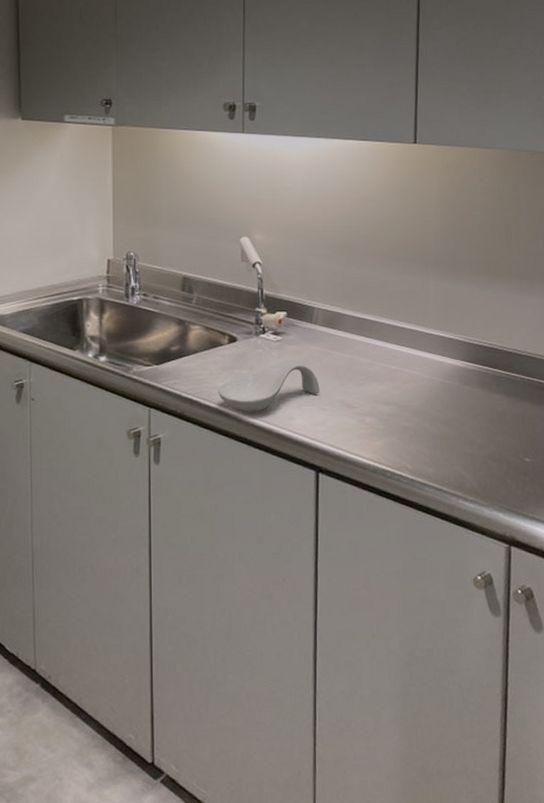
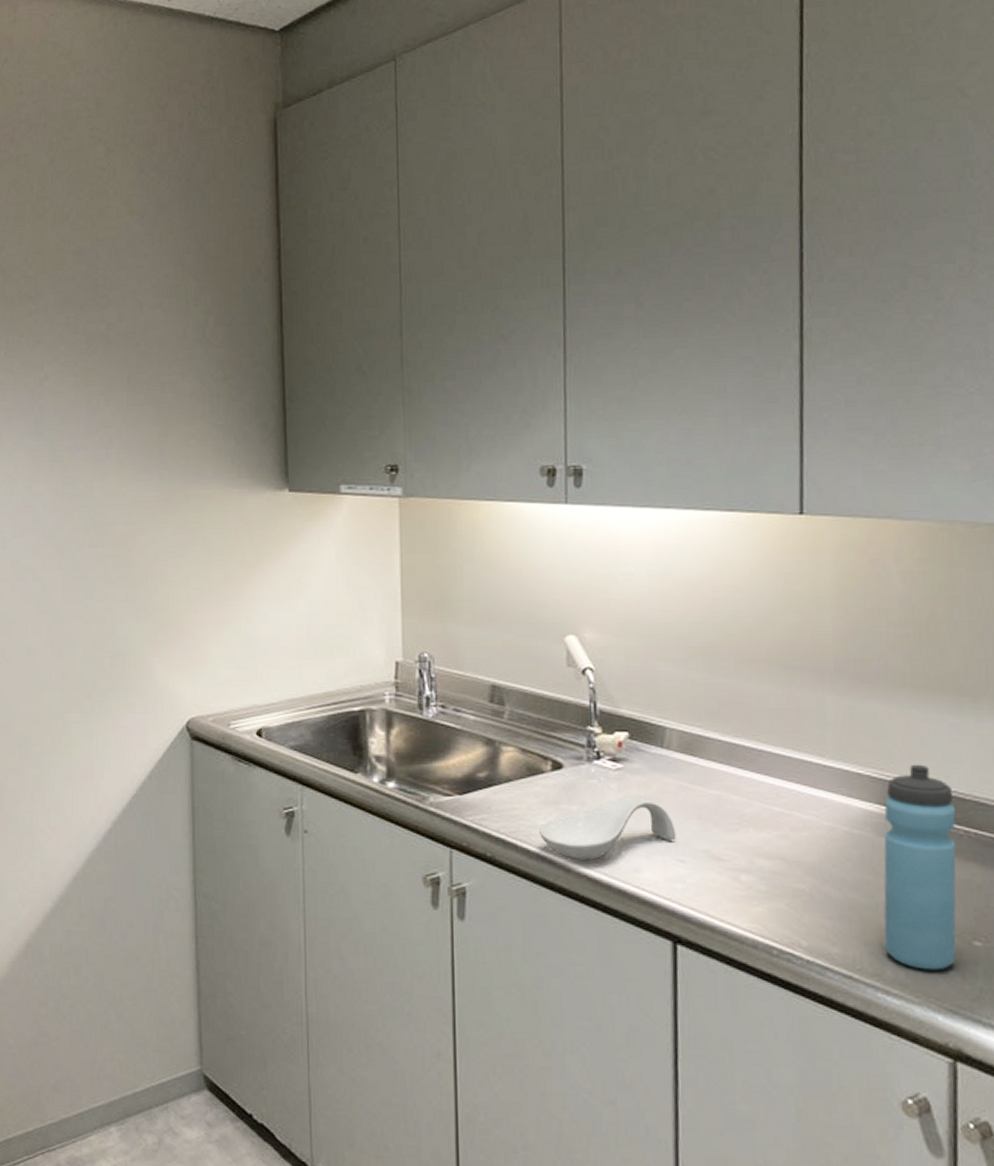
water bottle: none [465,330,515,481] -> present [883,764,957,971]

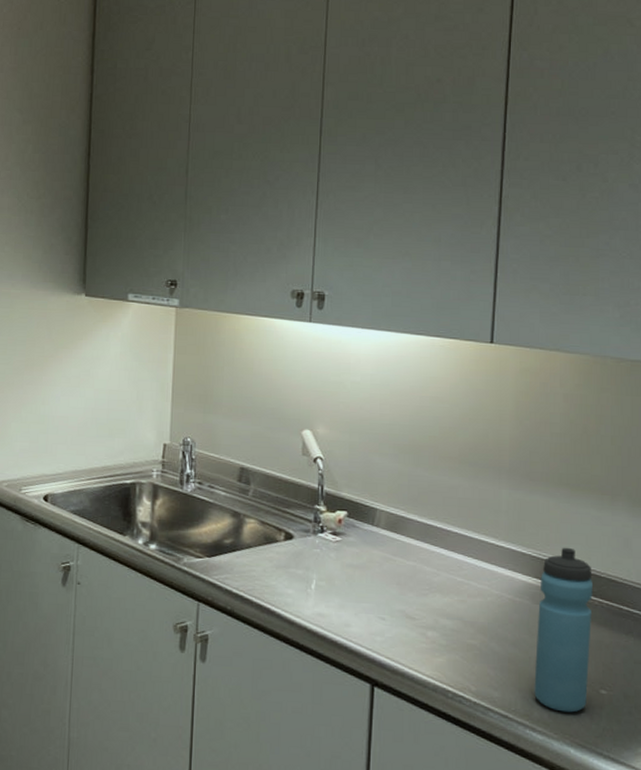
spoon rest: present [539,796,676,860] -> none [271,564,379,616]

